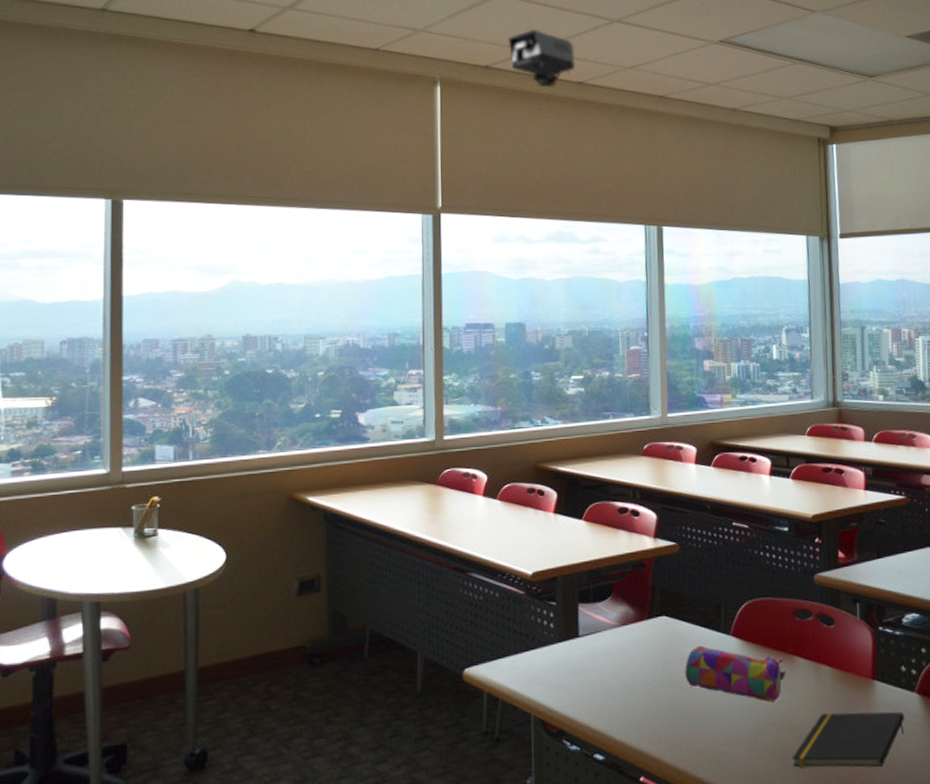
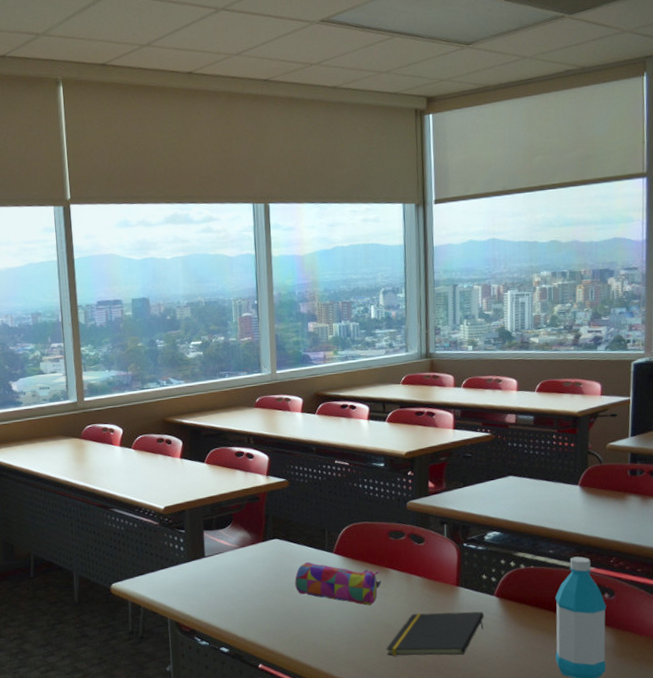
projector: present [508,29,576,88] -> none [121,23,185,80]

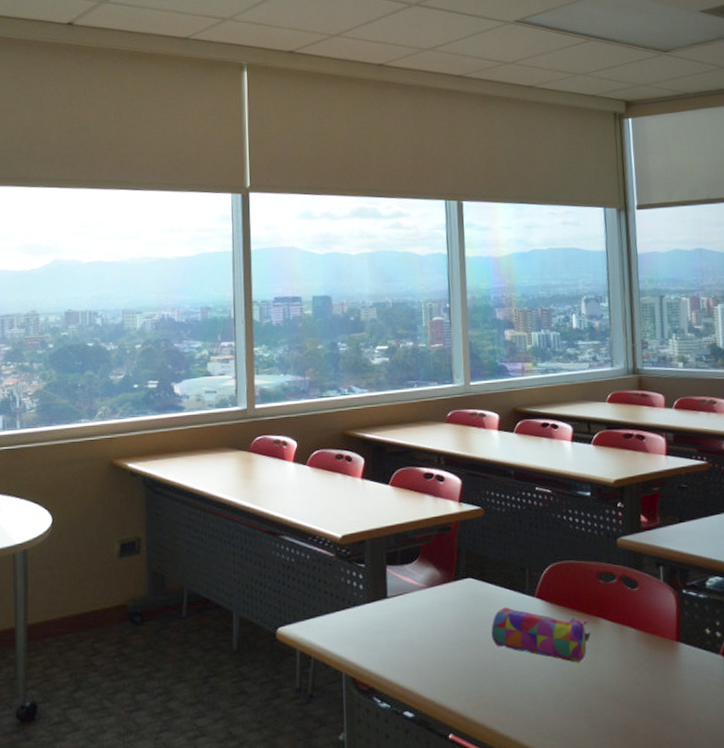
notepad: present [386,611,485,656] -> none [598,673,711,728]

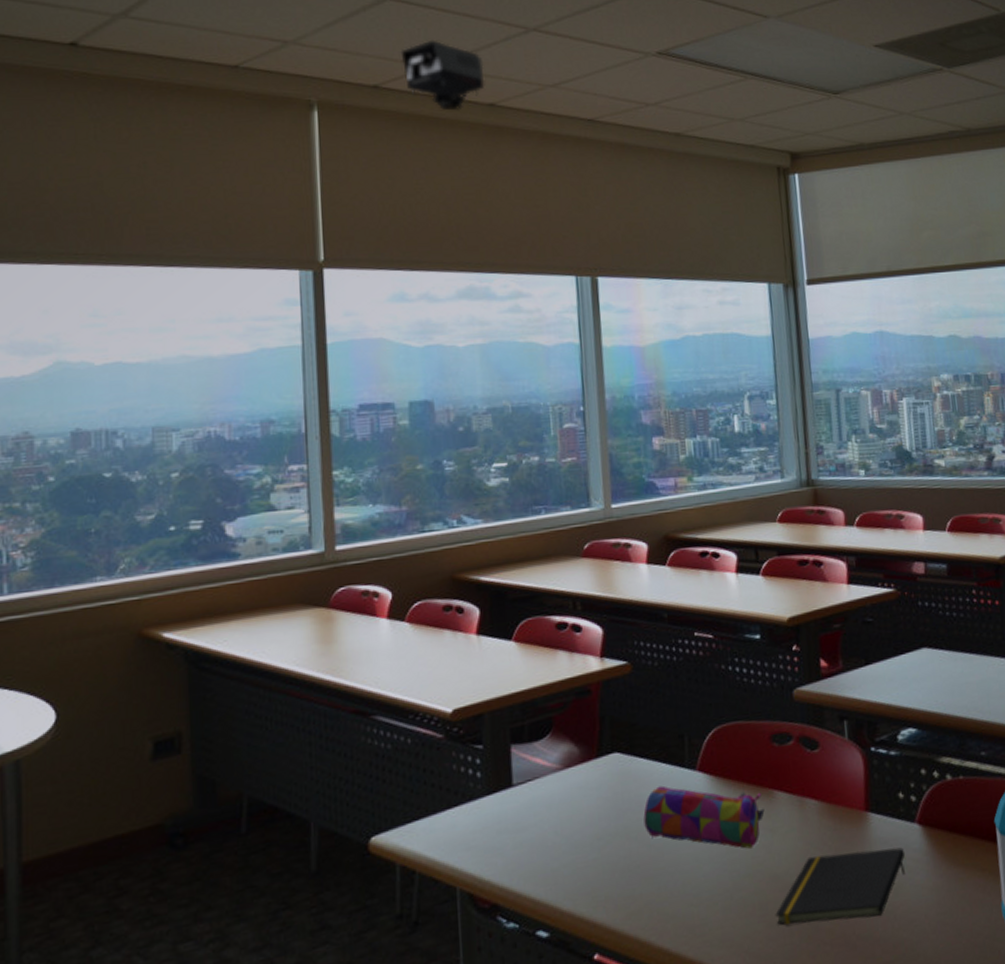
projector: none [311,14,376,70] -> present [400,39,485,111]
notepad: none [598,673,711,728] -> present [775,847,906,925]

